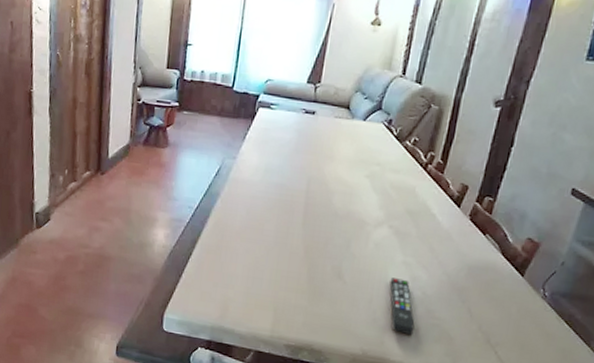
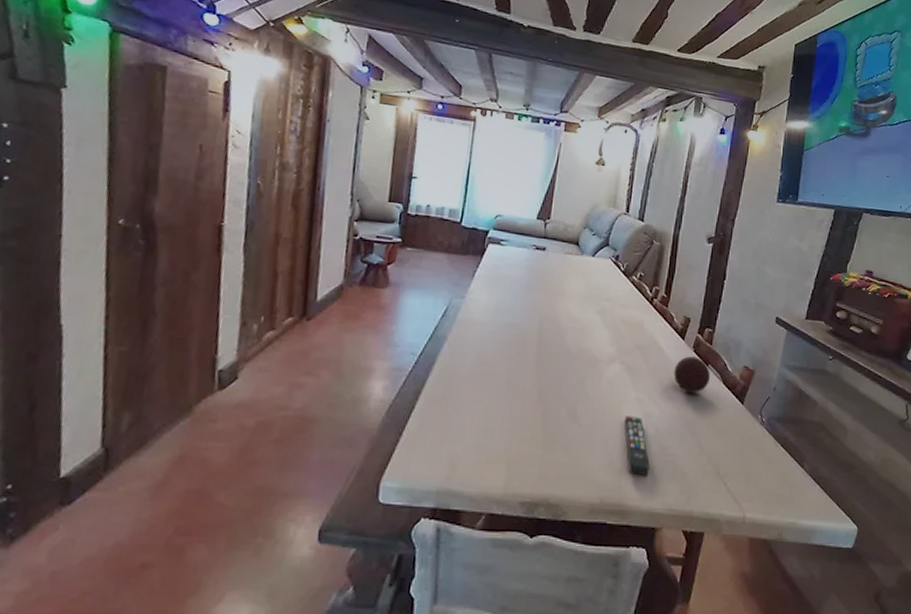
decorative ball: none [445,224,487,262] -> present [673,356,710,394]

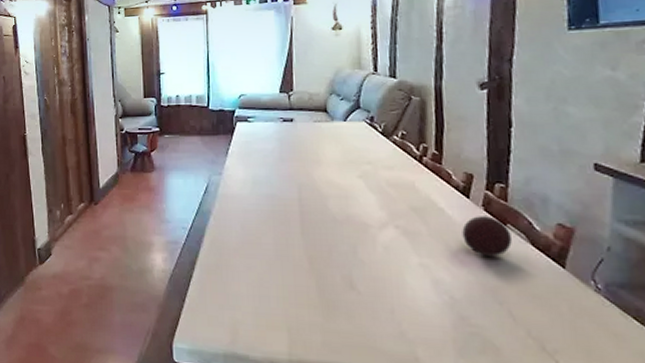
remote control: present [624,416,650,476] -> none [409,283,451,349]

